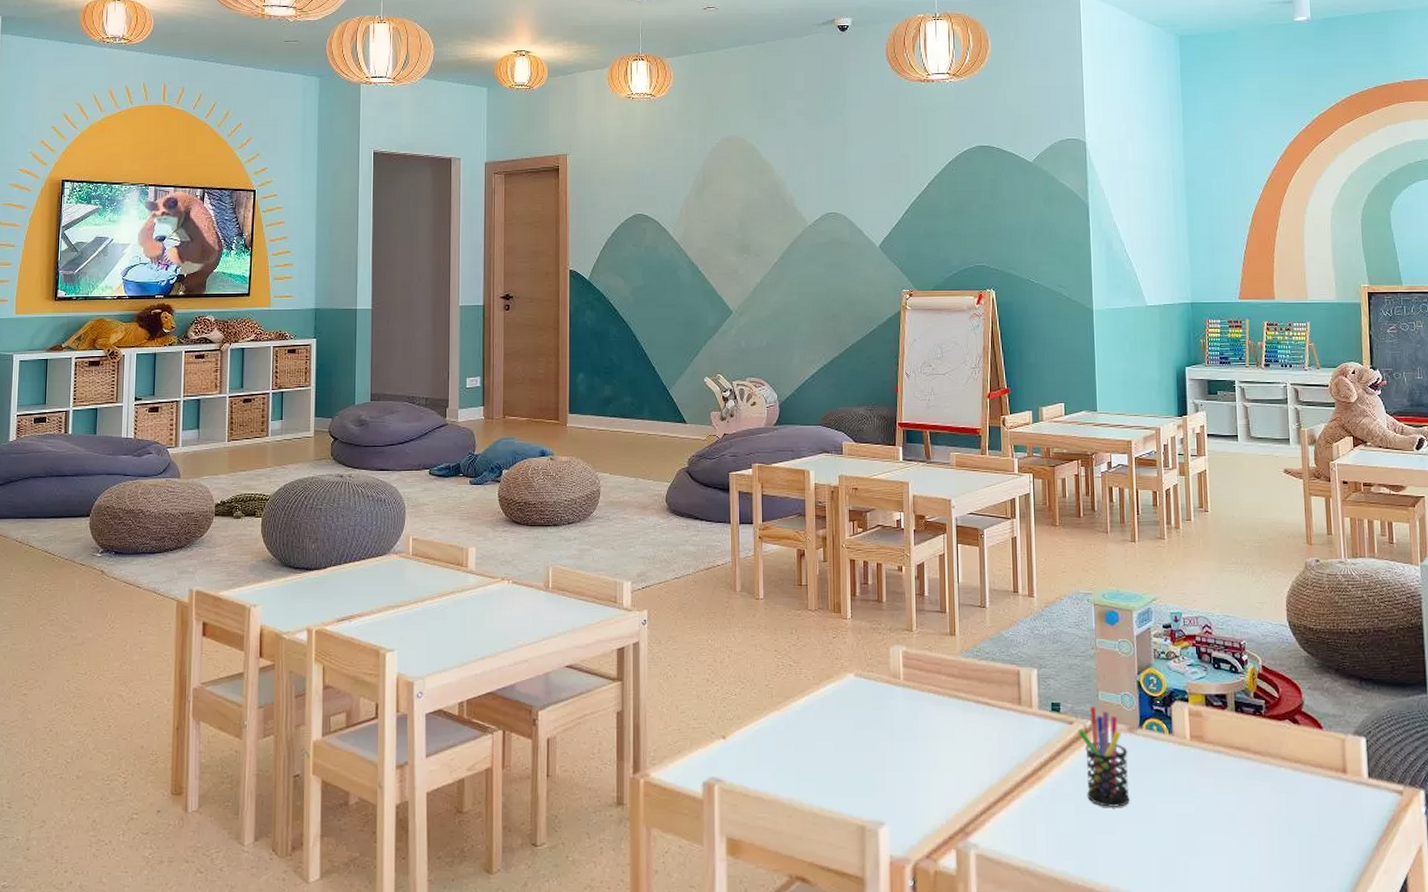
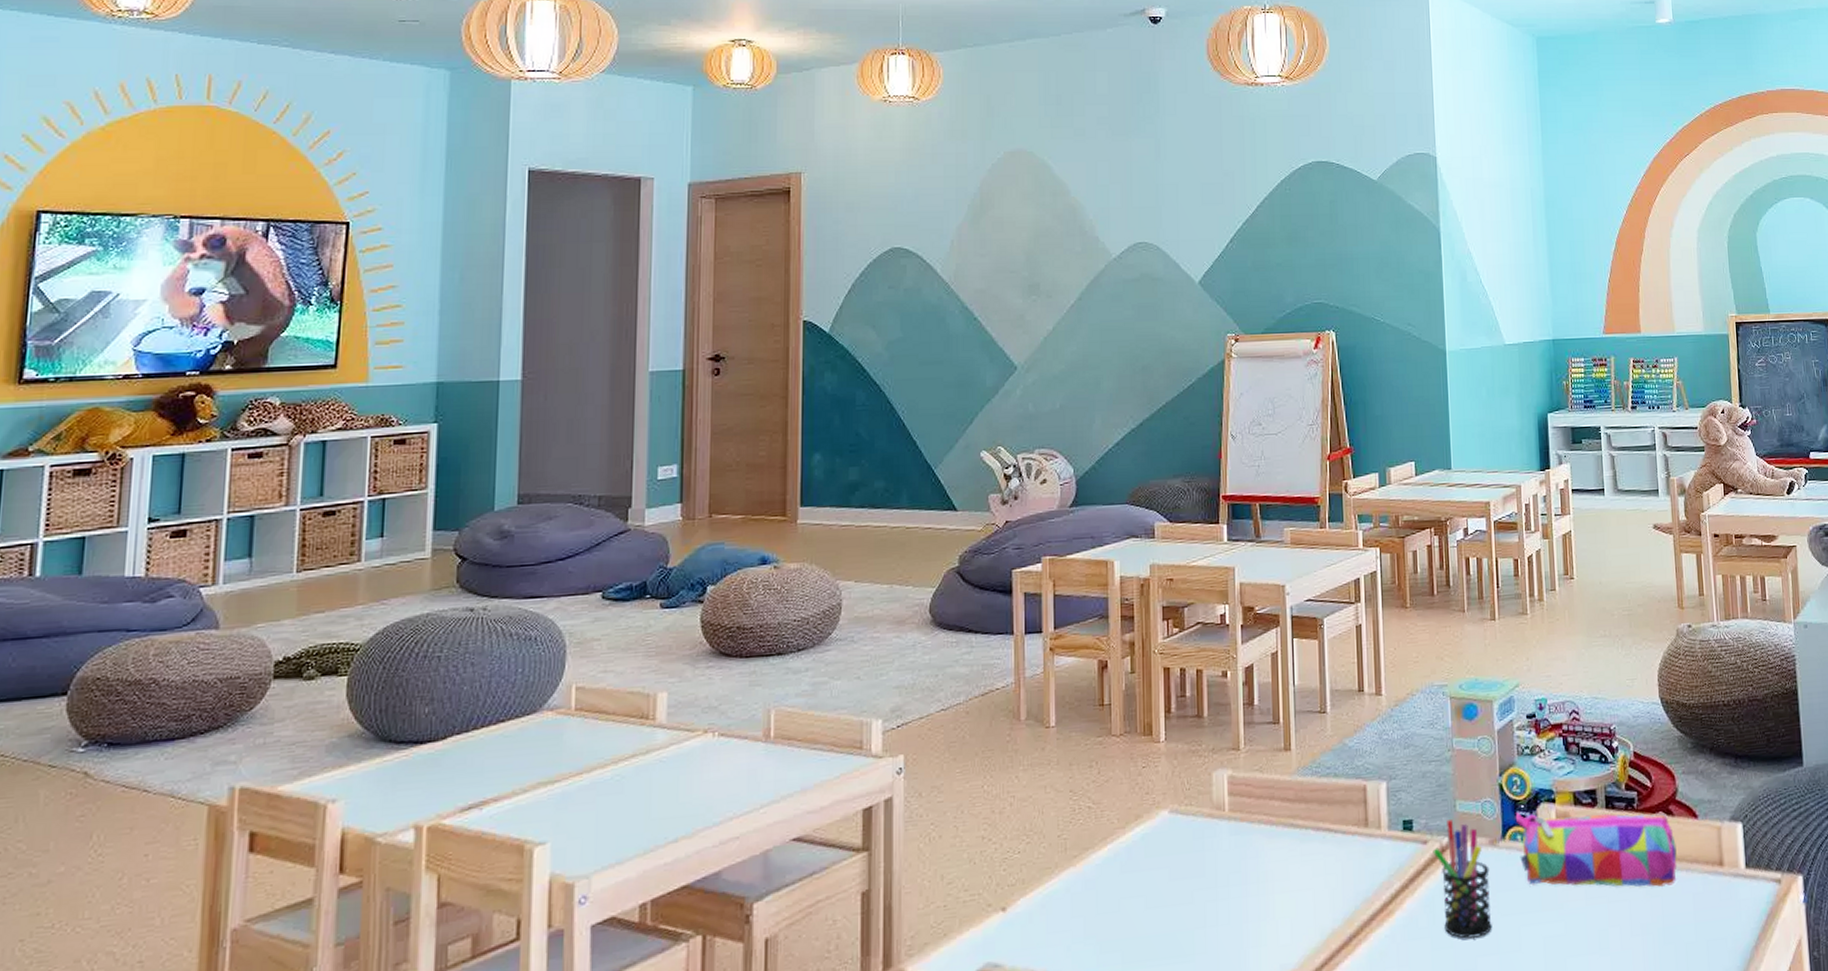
pencil case: none [1151,707,1302,784] -> present [1515,812,1677,887]

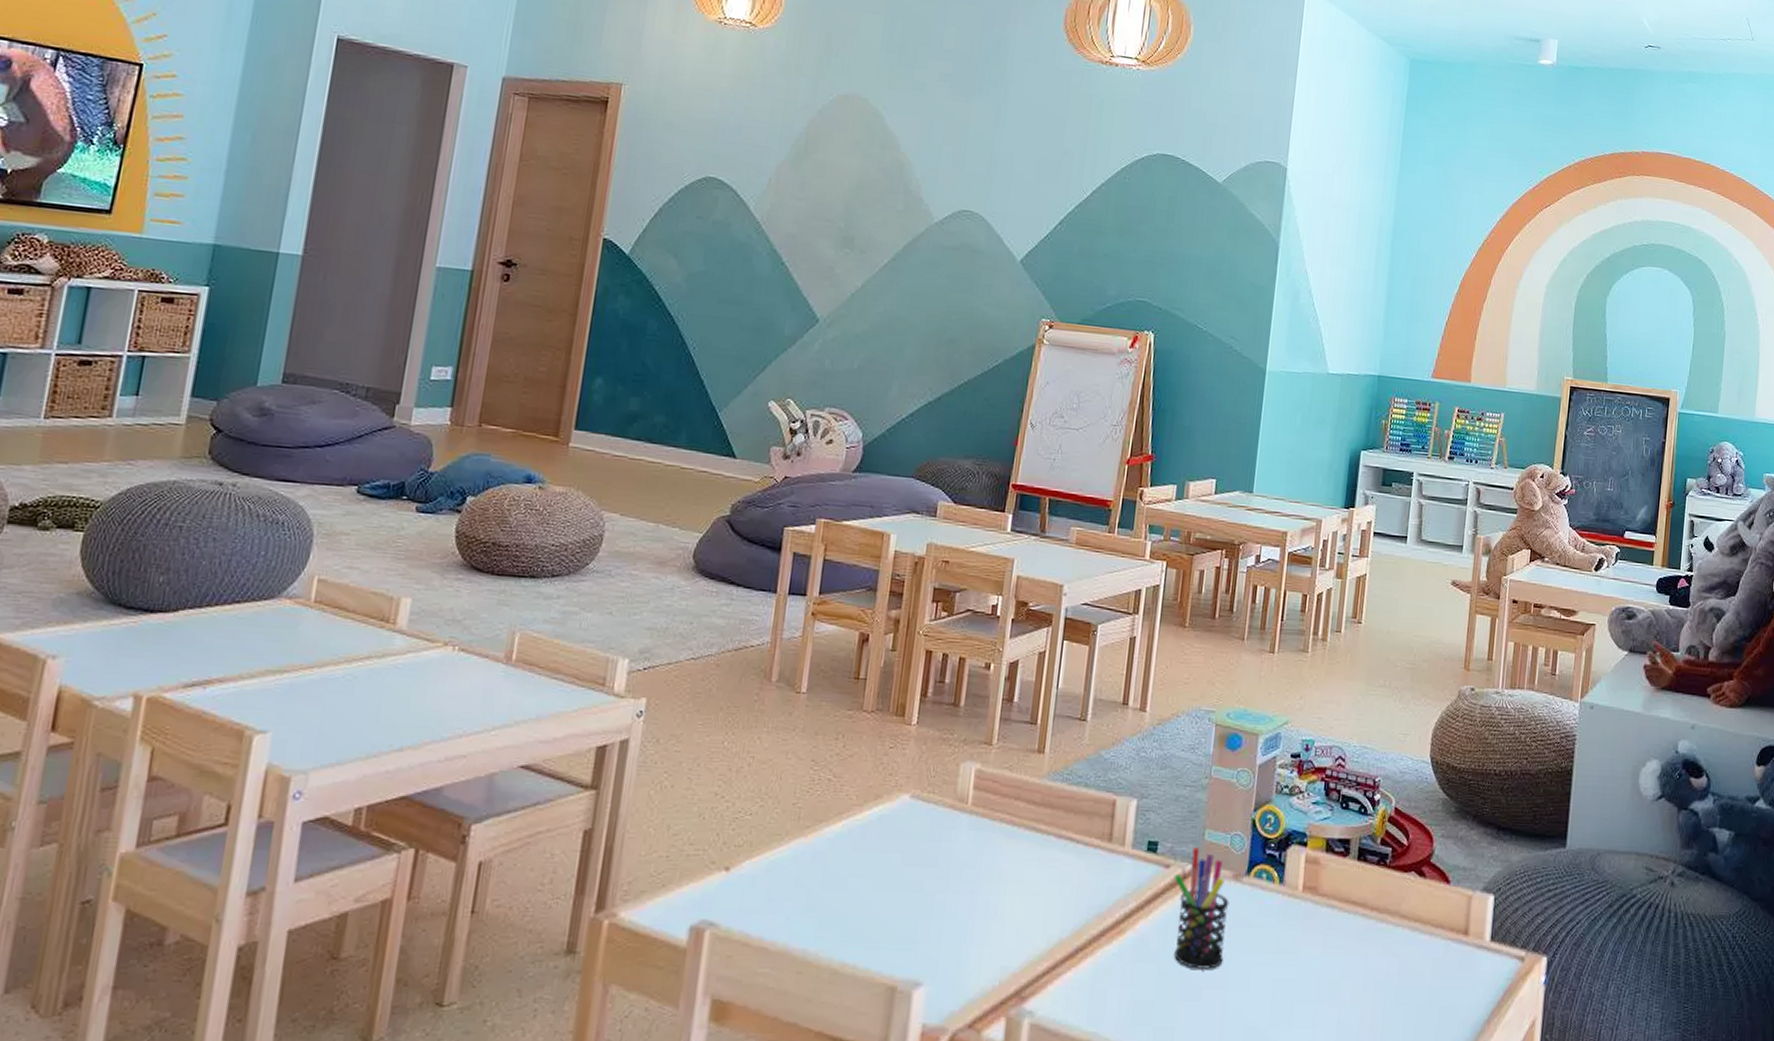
pencil case: present [1515,812,1677,887] -> none [1262,850,1424,947]

